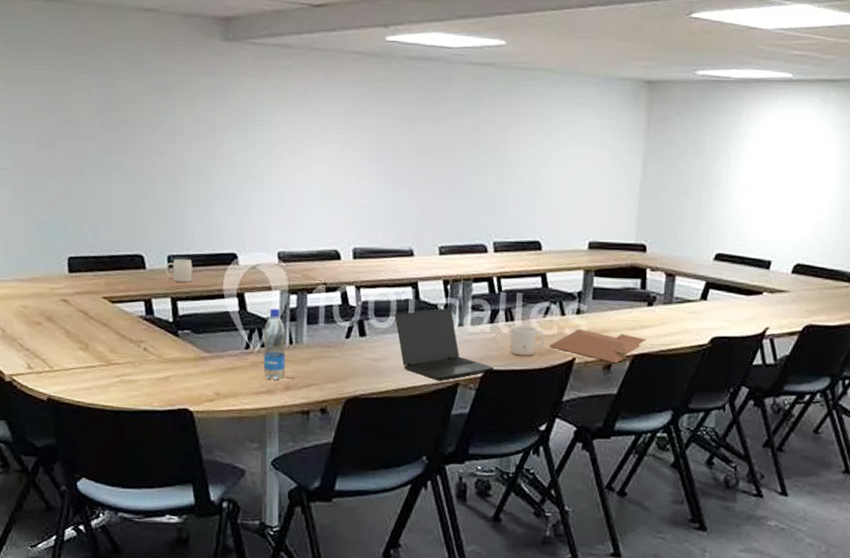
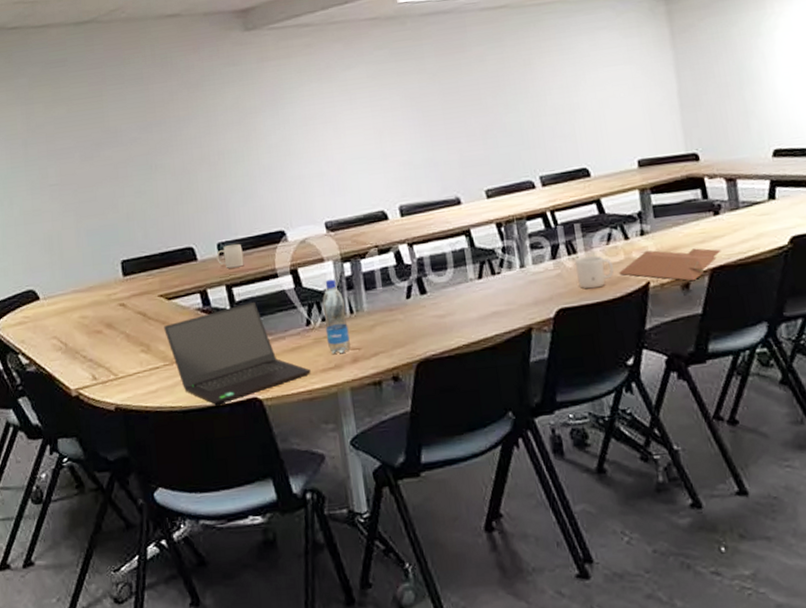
laptop: none [104,317,243,410] -> present [164,301,311,405]
laptop: present [394,308,494,381] -> none [452,250,566,329]

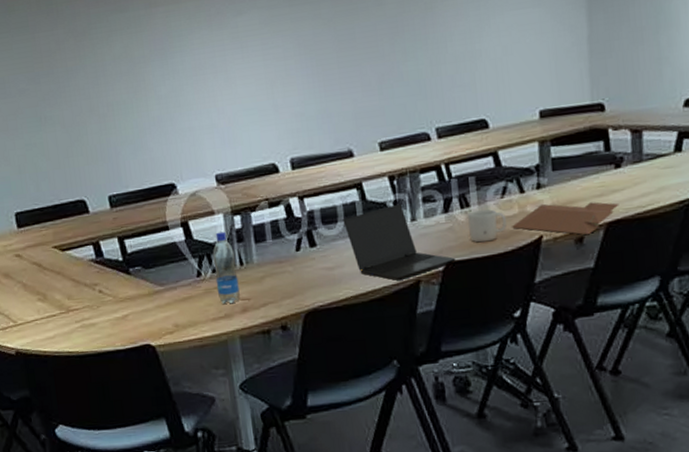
laptop: present [164,301,311,405] -> none [59,253,202,350]
mug: present [216,243,244,269] -> none [107,196,136,221]
laptop: none [452,250,566,329] -> present [343,203,456,281]

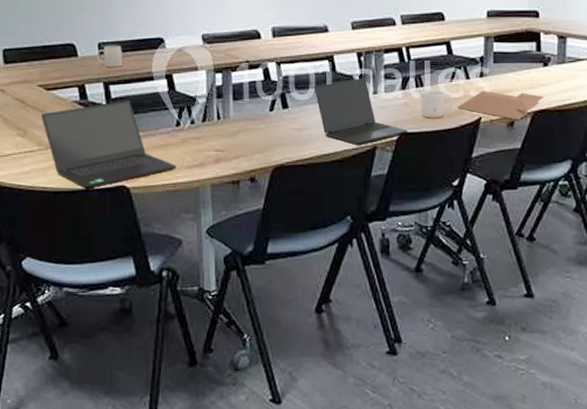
laptop: none [59,253,202,350] -> present [41,100,176,189]
mug: none [107,196,136,221] -> present [96,45,123,67]
bottle: present [212,231,240,304] -> none [193,87,215,154]

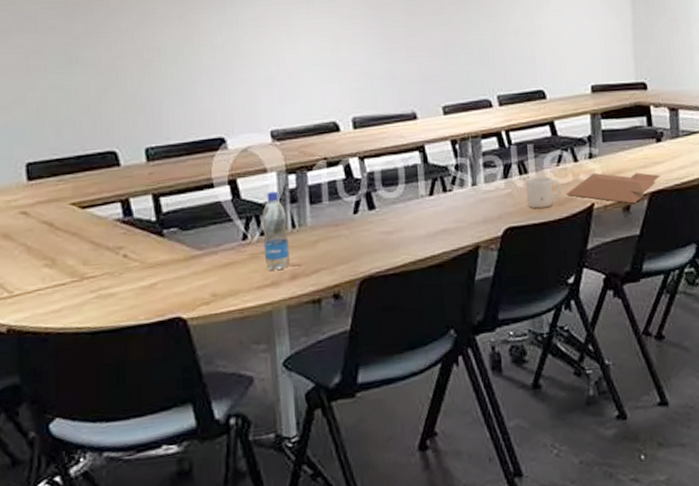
laptop: present [41,100,176,189] -> none [74,213,244,325]
mug: present [96,45,123,67] -> none [143,149,176,176]
bottle: none [193,87,215,154] -> present [262,191,290,271]
laptop: present [314,78,408,146] -> none [404,168,514,247]

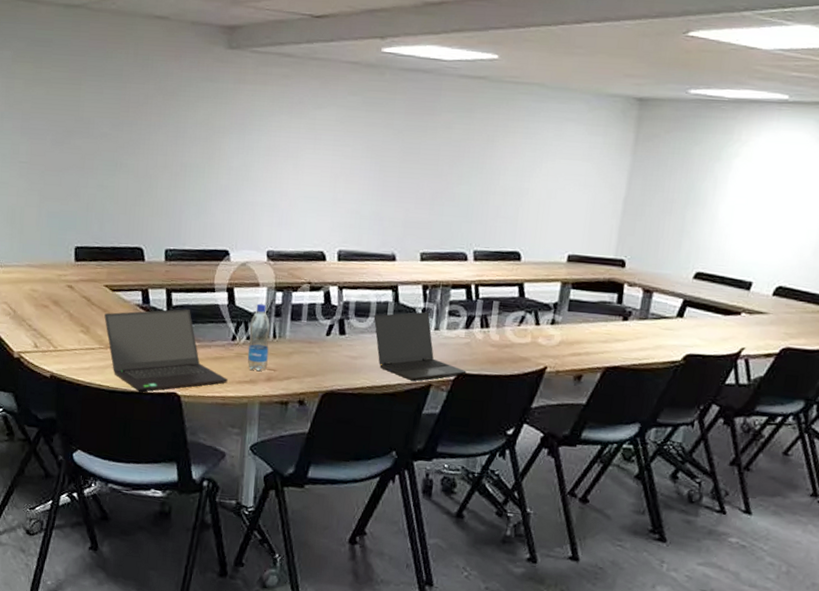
laptop: none [74,213,244,325] -> present [104,308,228,392]
laptop: none [404,168,514,247] -> present [373,311,467,382]
mug: present [526,176,562,209] -> none [483,332,519,363]
papers: present [567,172,660,204] -> none [522,338,619,375]

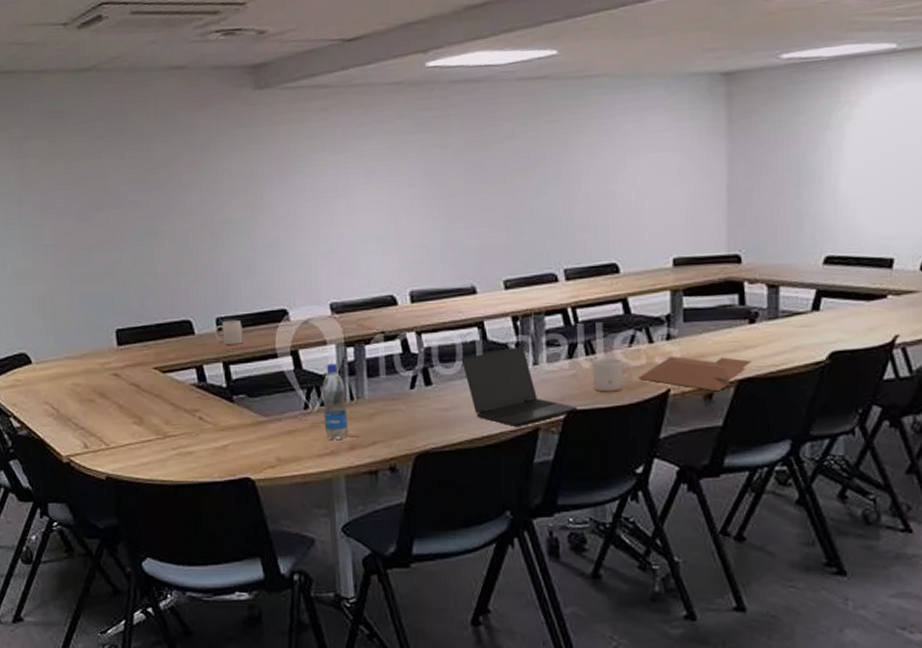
laptop: present [104,308,228,392] -> none [158,380,306,482]
mug: none [162,252,188,275] -> present [214,319,243,345]
mug: none [483,332,519,363] -> present [593,357,633,392]
papers: none [522,338,619,375] -> present [639,355,752,392]

